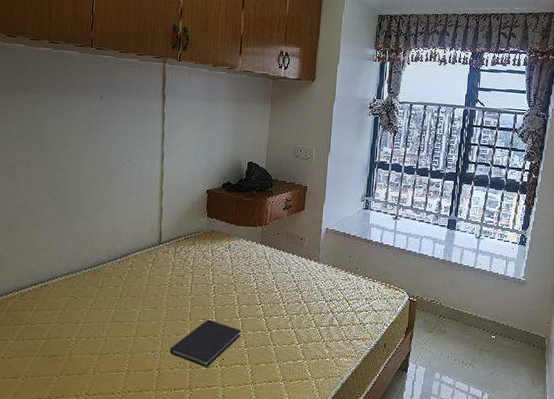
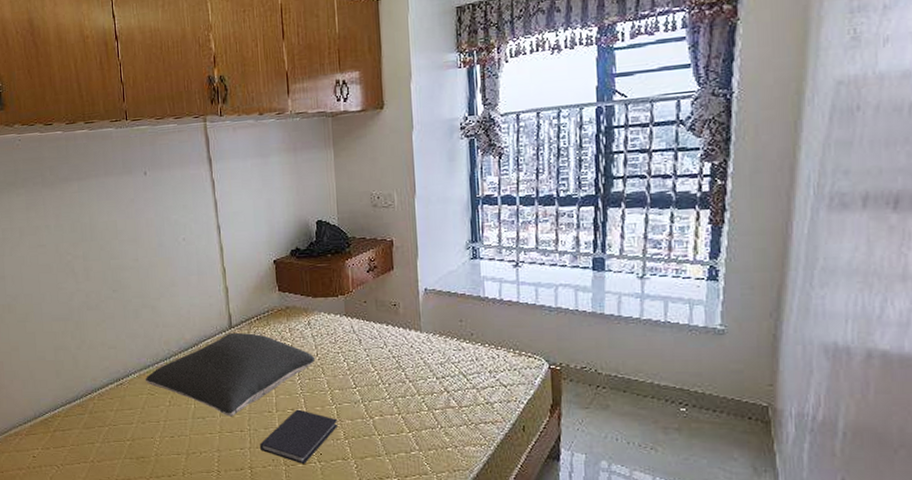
pillow: none [70,248,230,323] -> present [145,332,316,417]

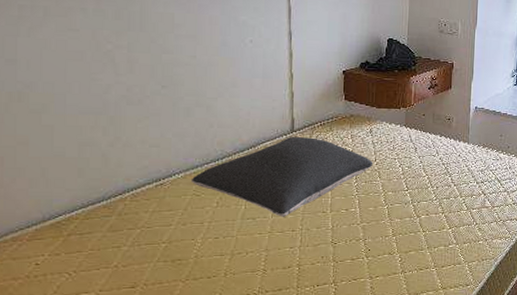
diary: present [260,409,339,465] -> none [311,209,389,261]

